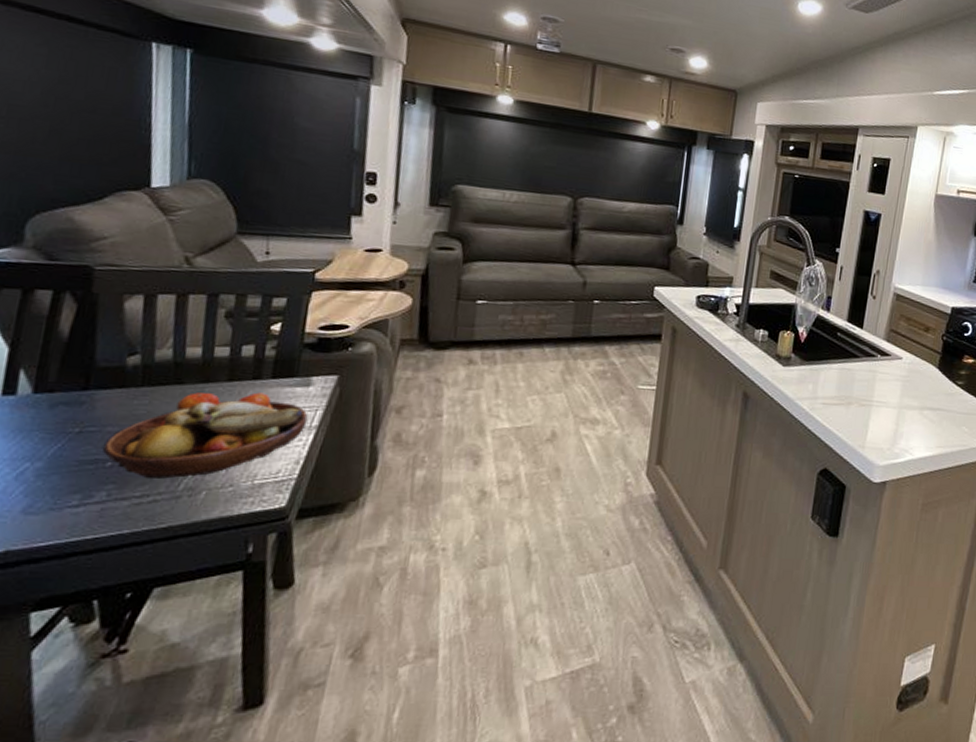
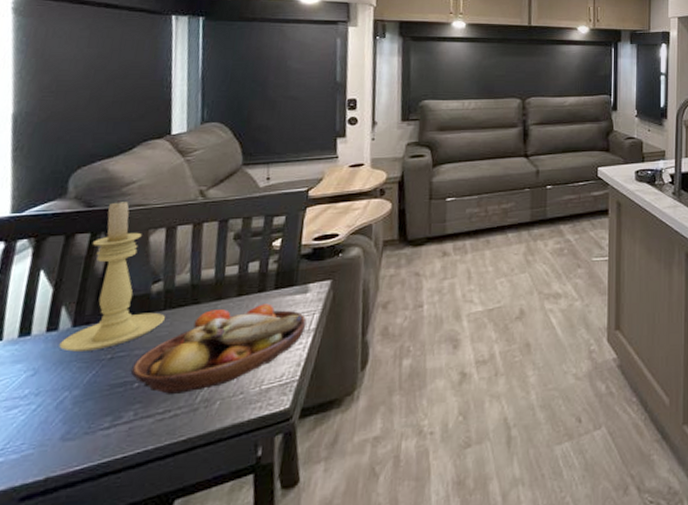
candle holder: none [17,257,143,422] -> present [59,200,165,352]

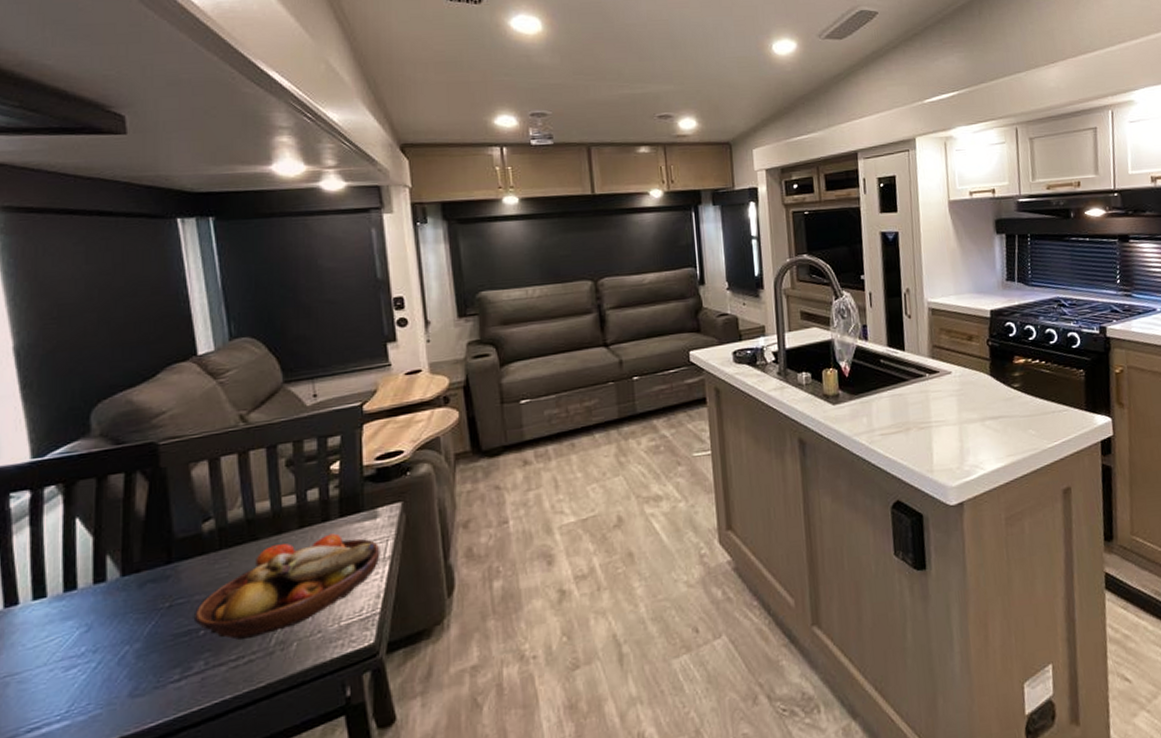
candle holder: present [59,200,165,352] -> none [110,434,222,603]

